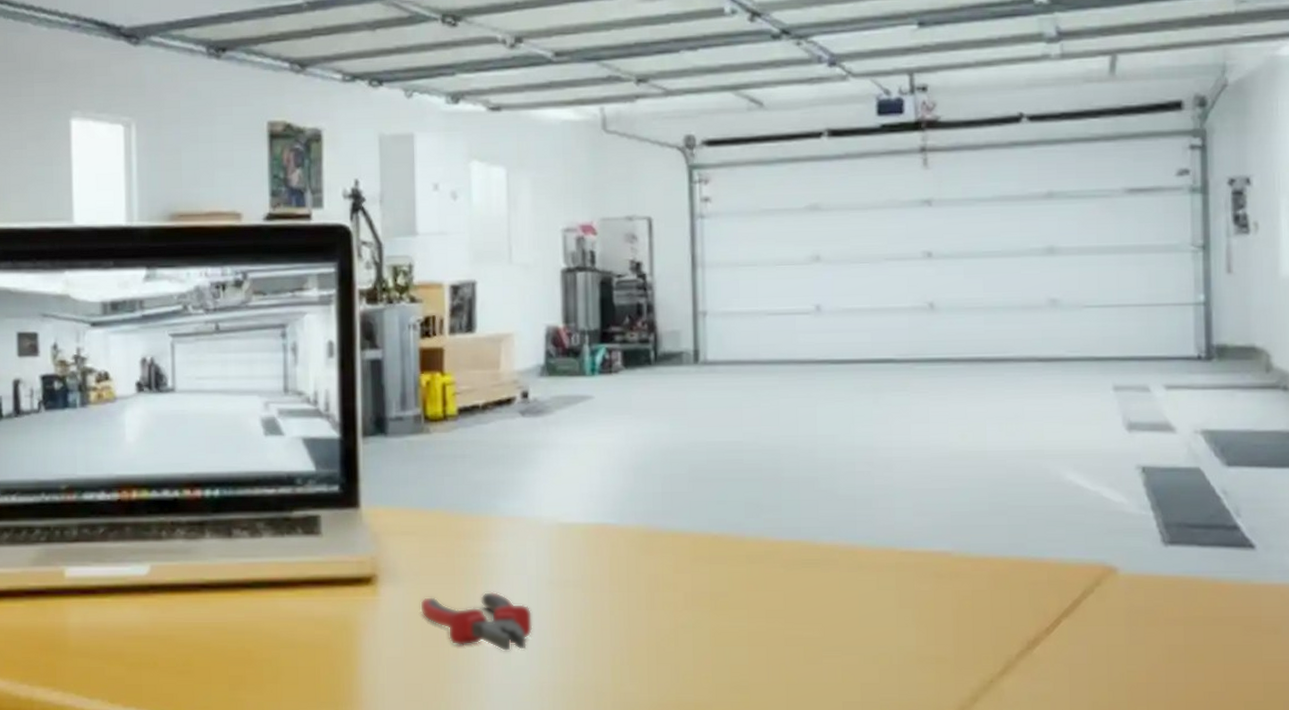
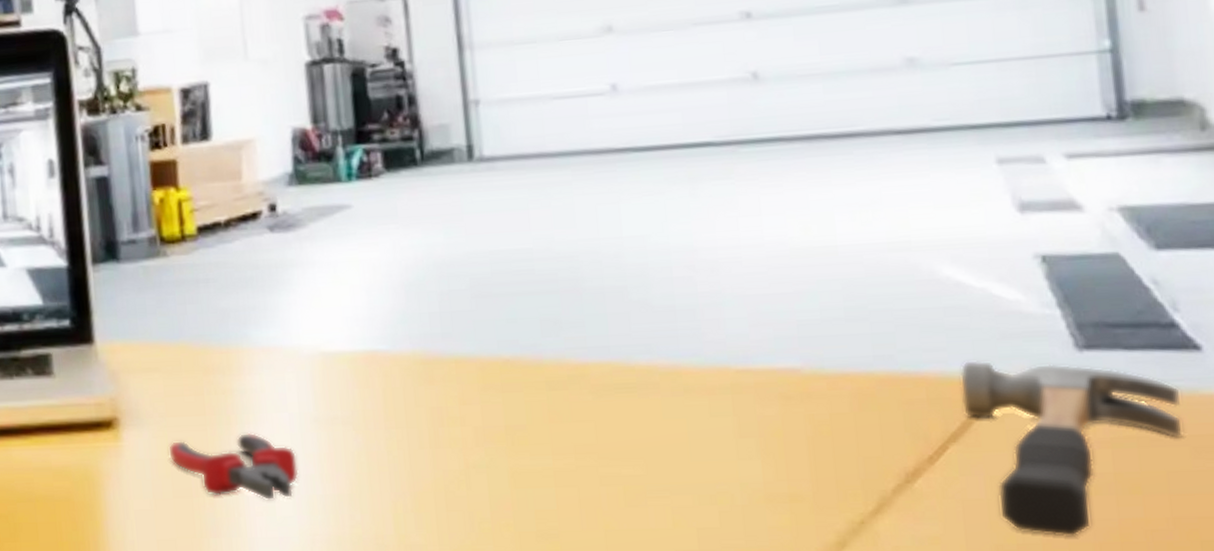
claw hammer: none [1073,549,1238,696] -> present [959,359,1184,537]

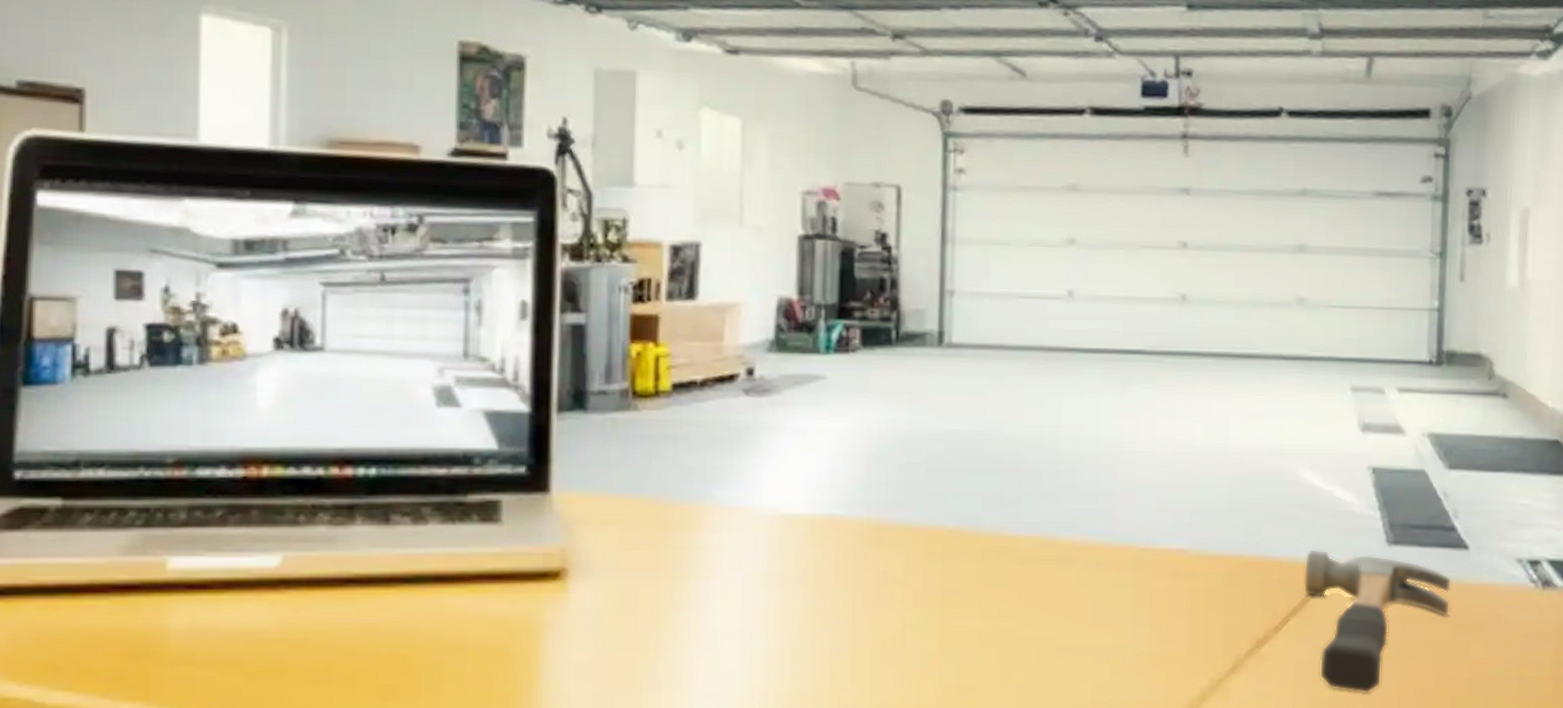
pliers: present [167,432,299,501] -> none [616,588,746,655]

